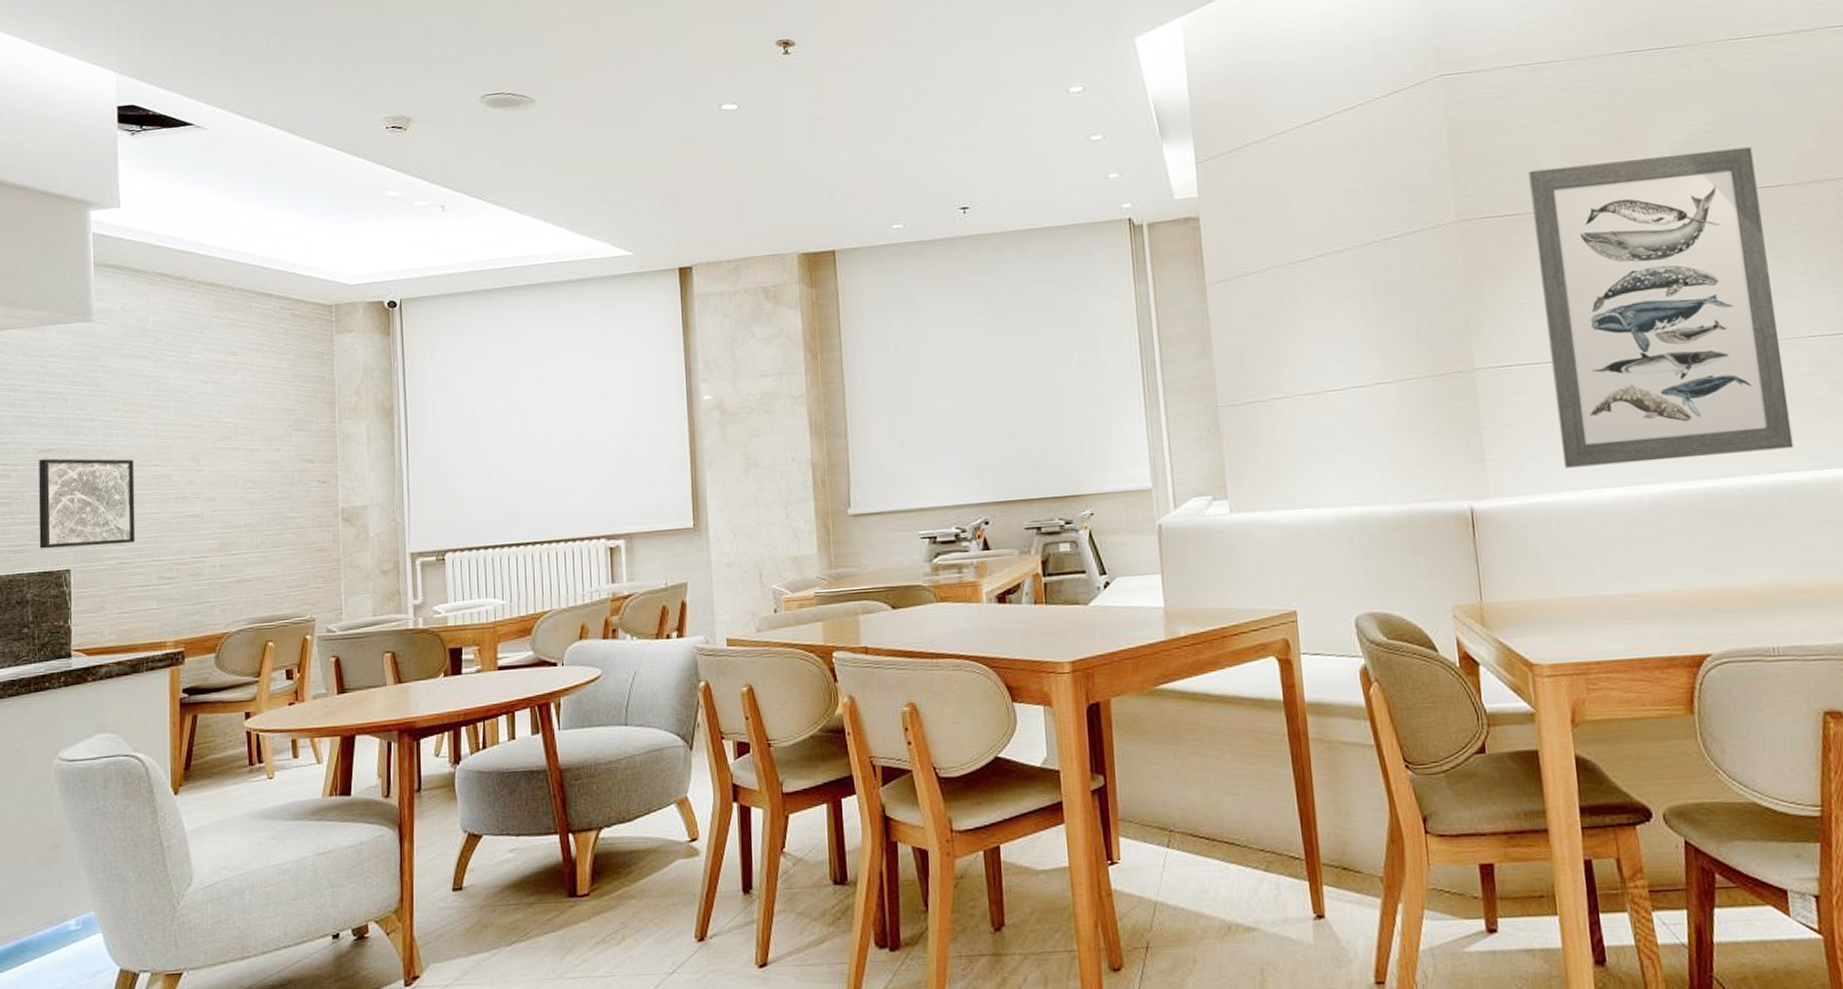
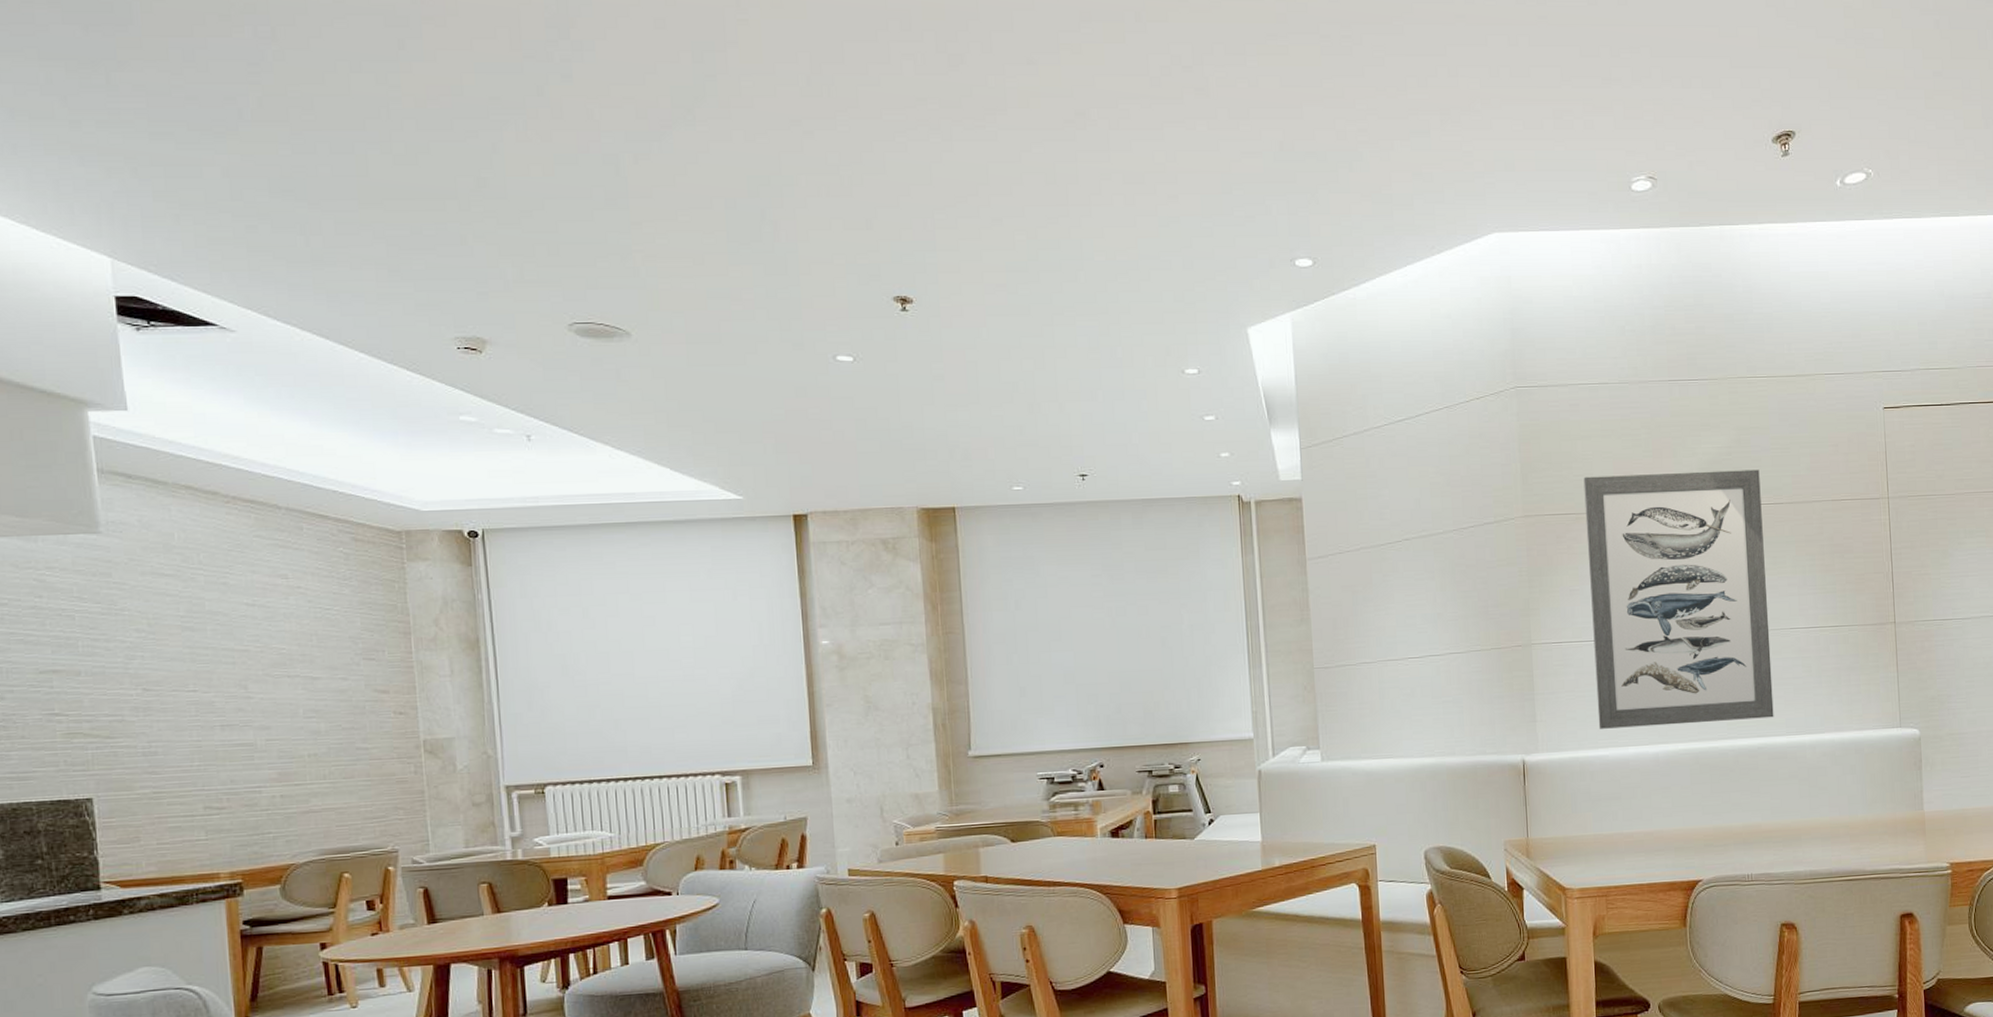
wall art: present [38,458,135,549] -> none [41,680,173,777]

